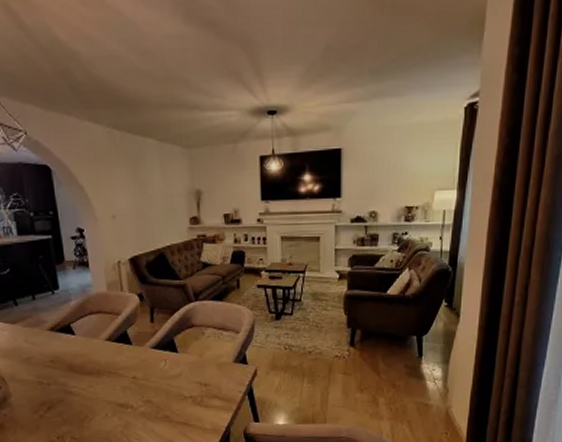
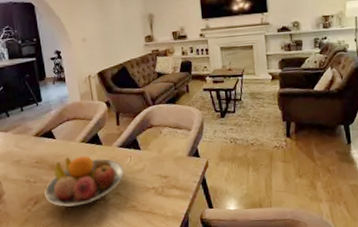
fruit bowl: none [60,356,158,414] -> present [44,155,125,207]

